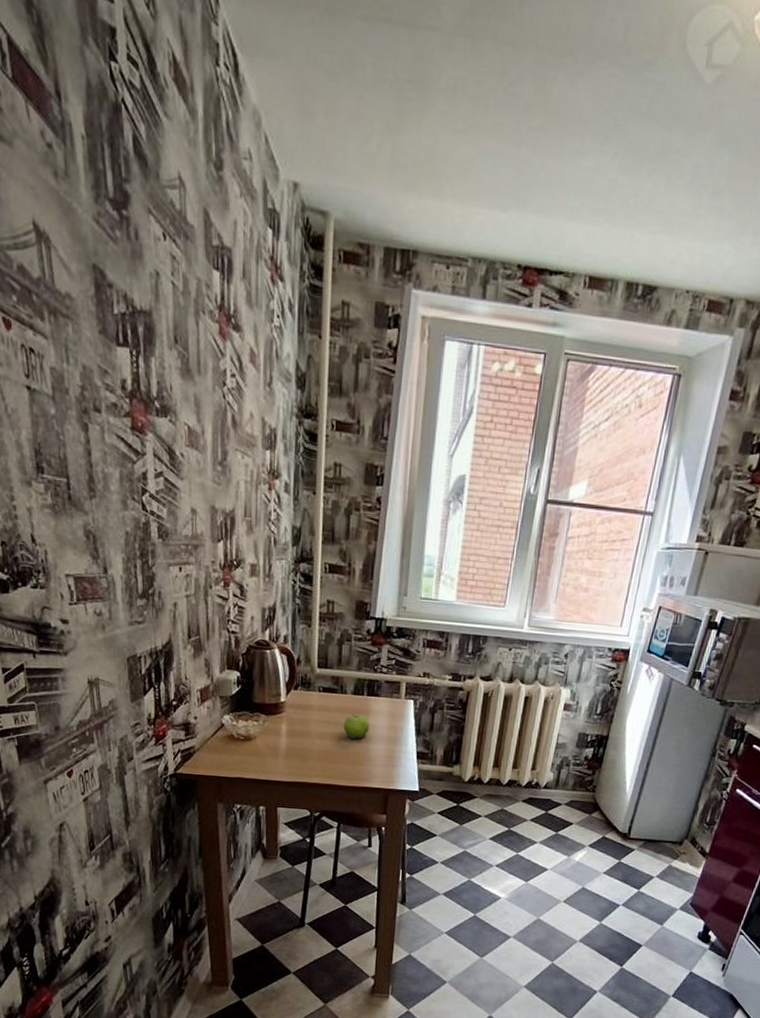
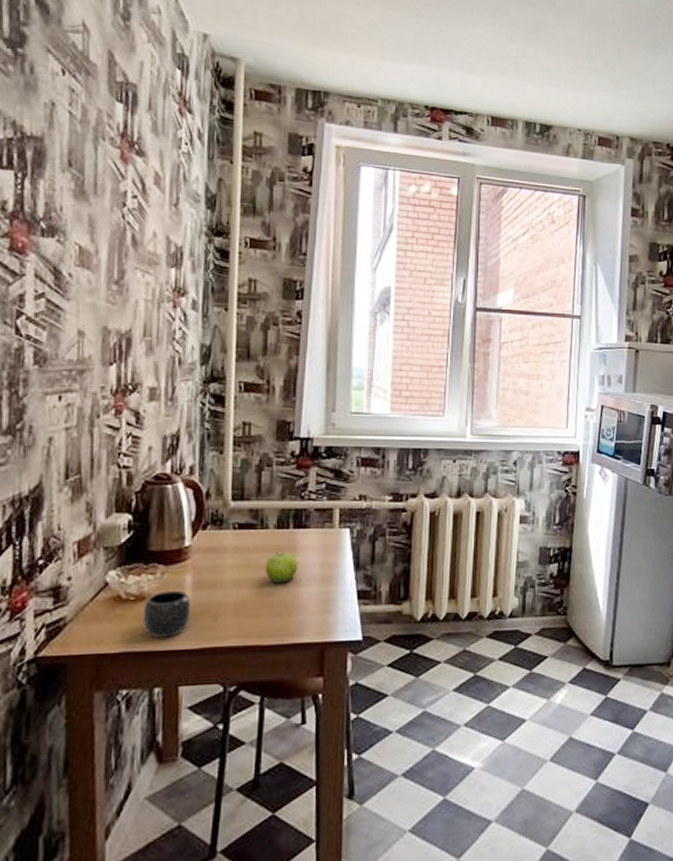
mug: none [250,735,286,771] -> present [142,590,191,638]

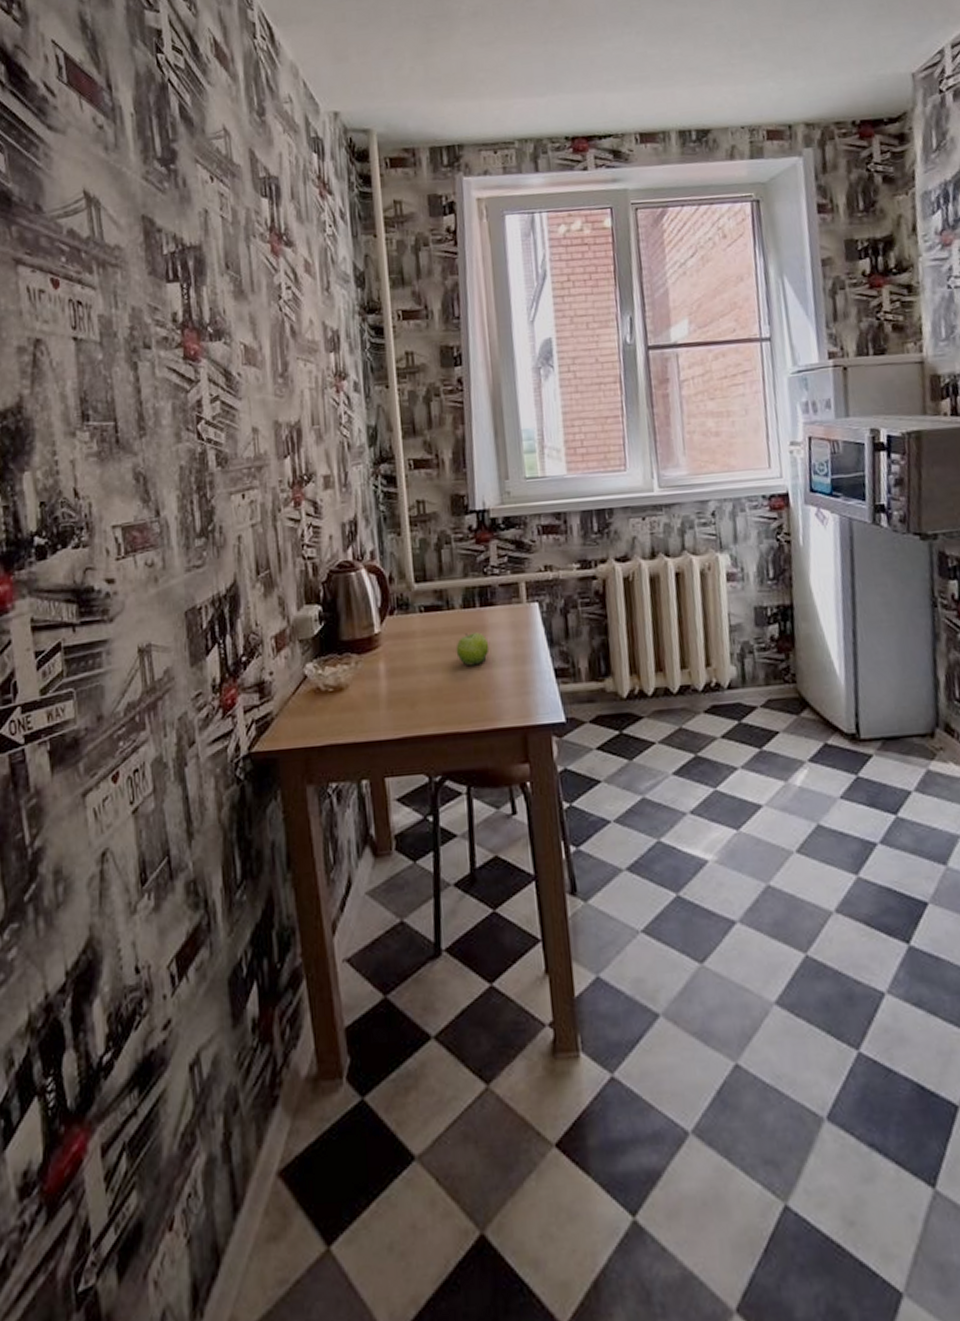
mug: present [142,590,191,638] -> none [342,679,388,729]

